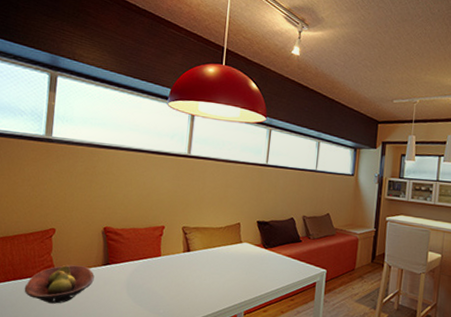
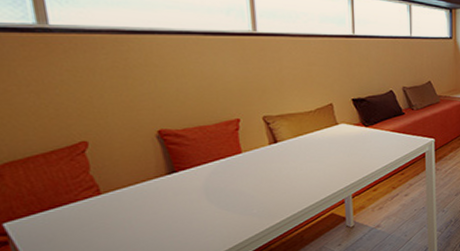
fruit bowl: present [24,264,94,304] -> none [61,179,159,229]

